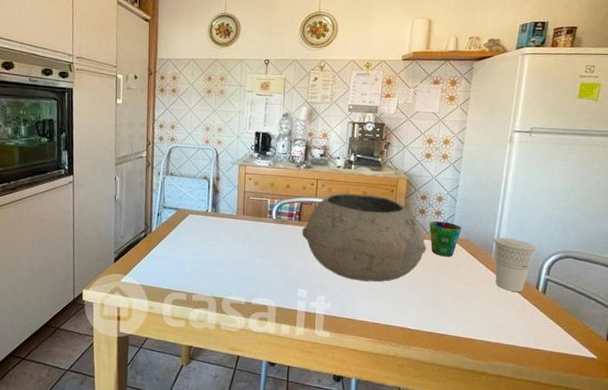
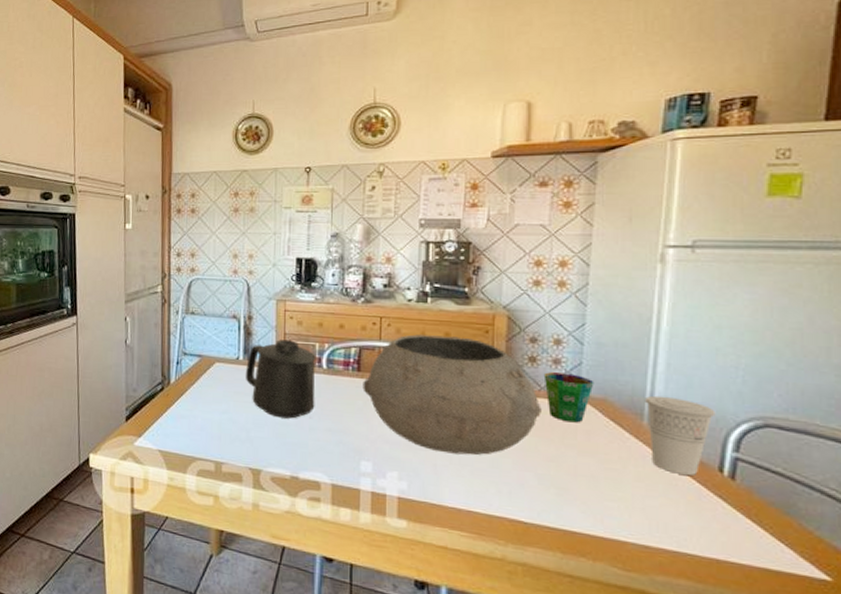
mug: none [212,196,268,258] -> present [245,339,316,419]

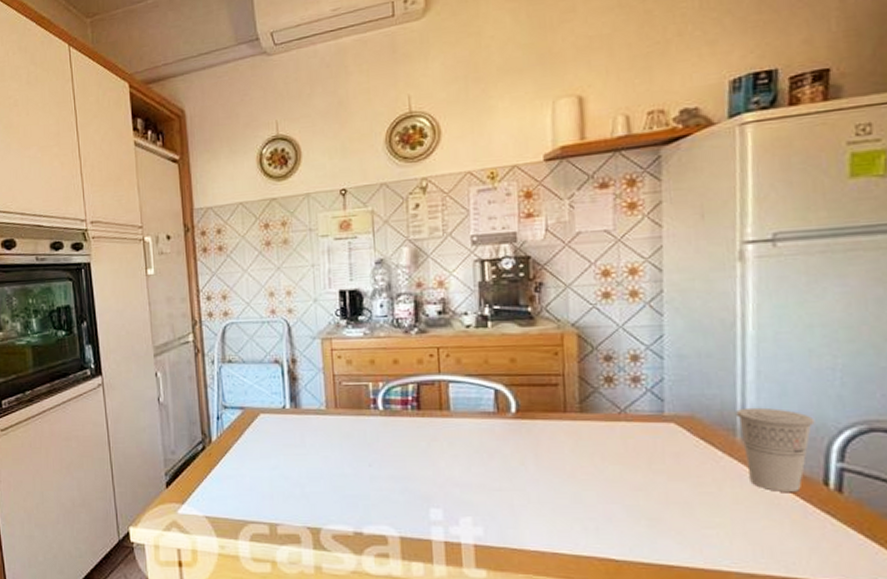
mug: present [245,339,316,419] -> none [293,382,374,469]
bowl: present [363,334,542,455] -> none [424,362,624,491]
cup: present [543,372,594,423] -> none [622,391,679,445]

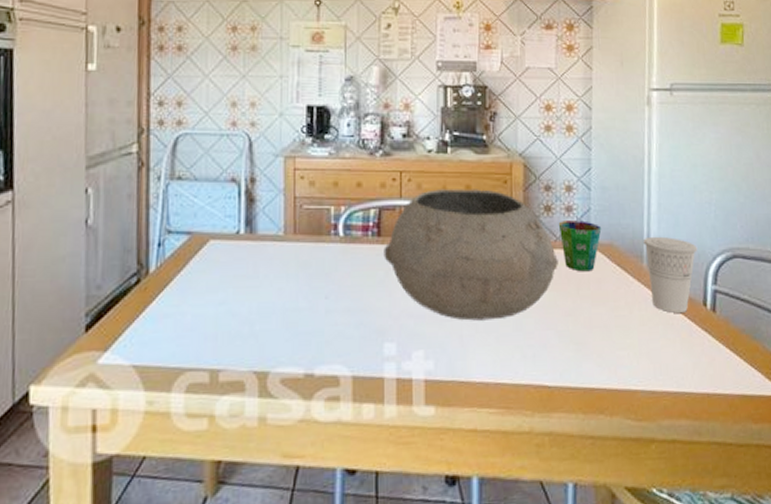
bowl: none [424,362,624,491] -> present [384,189,558,321]
cup: none [622,391,679,445] -> present [558,220,602,272]

